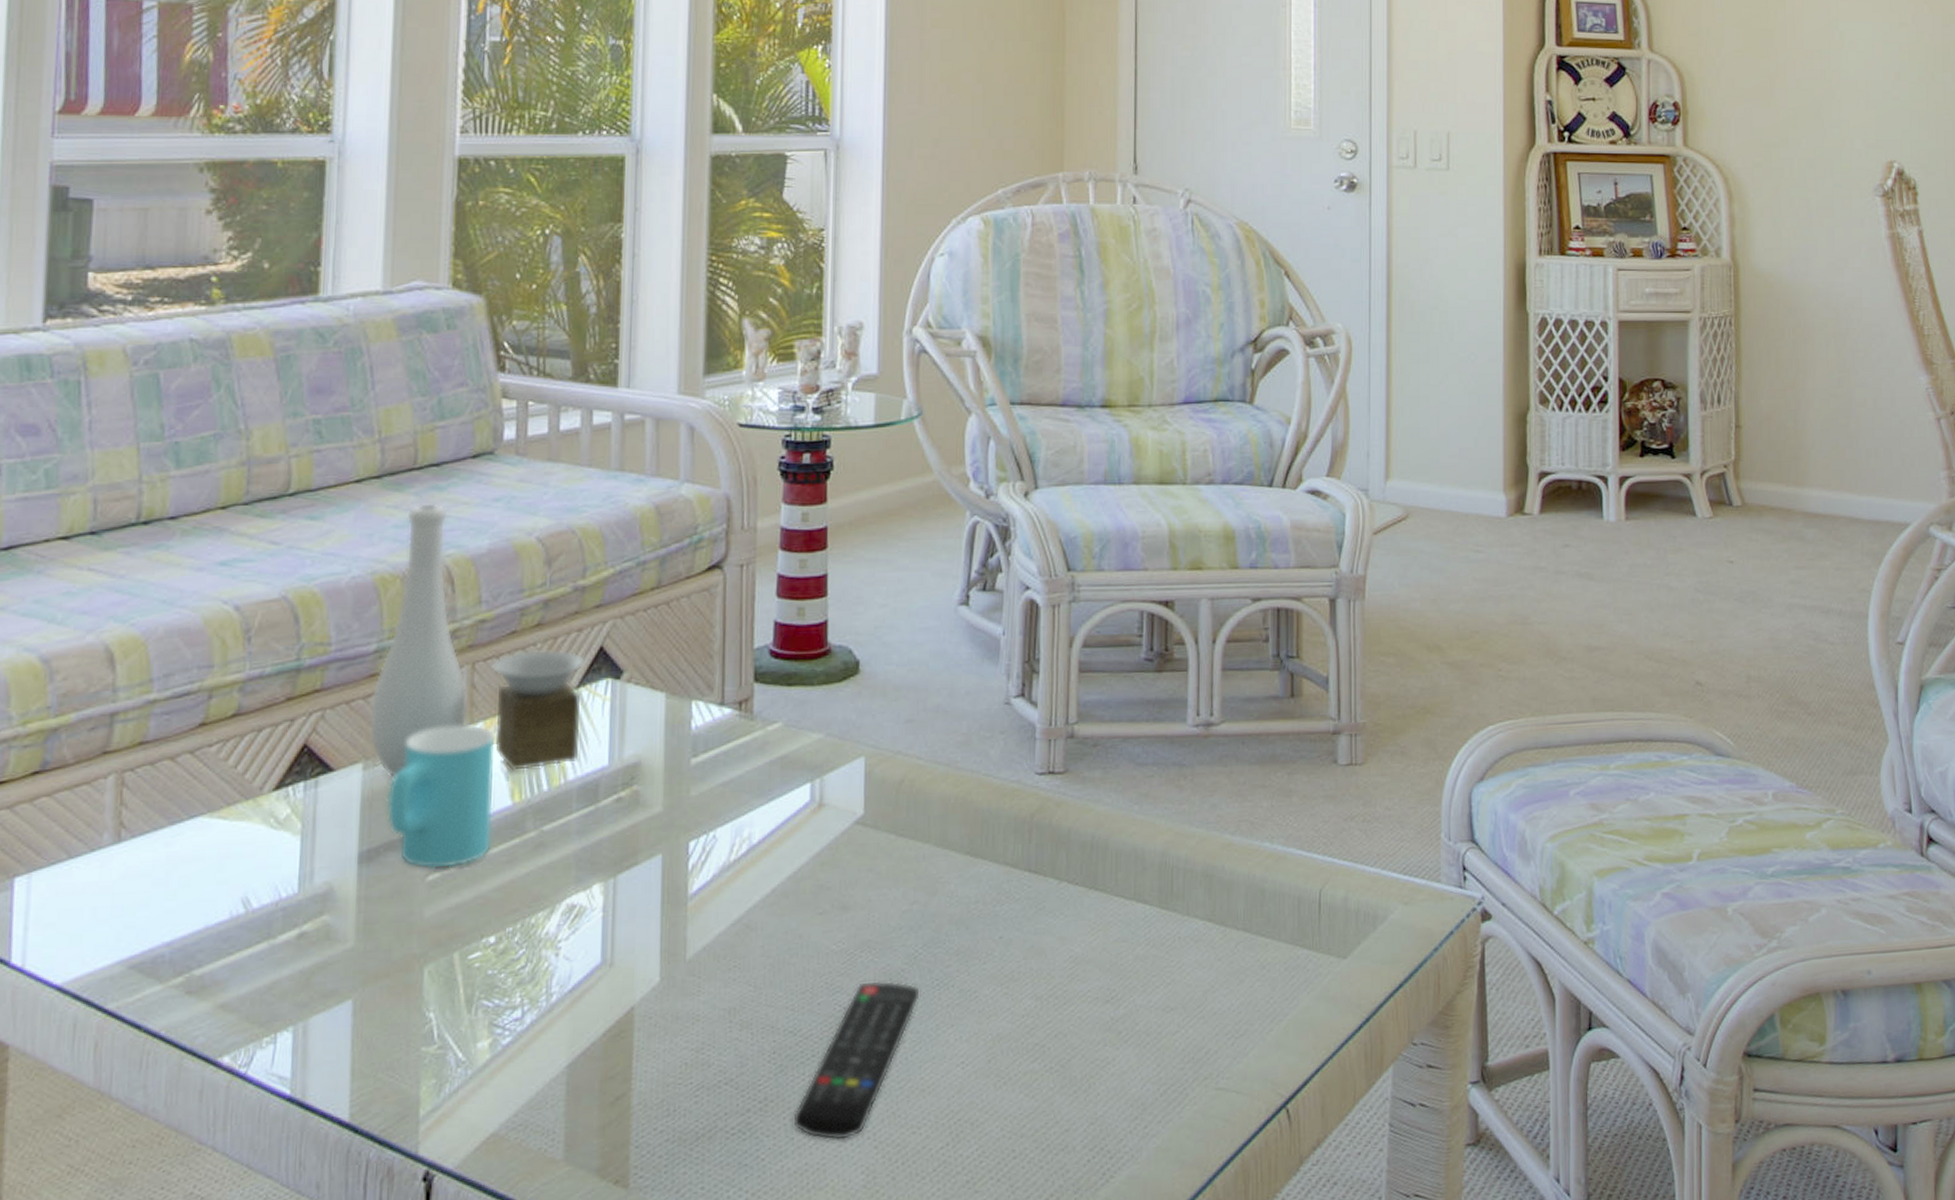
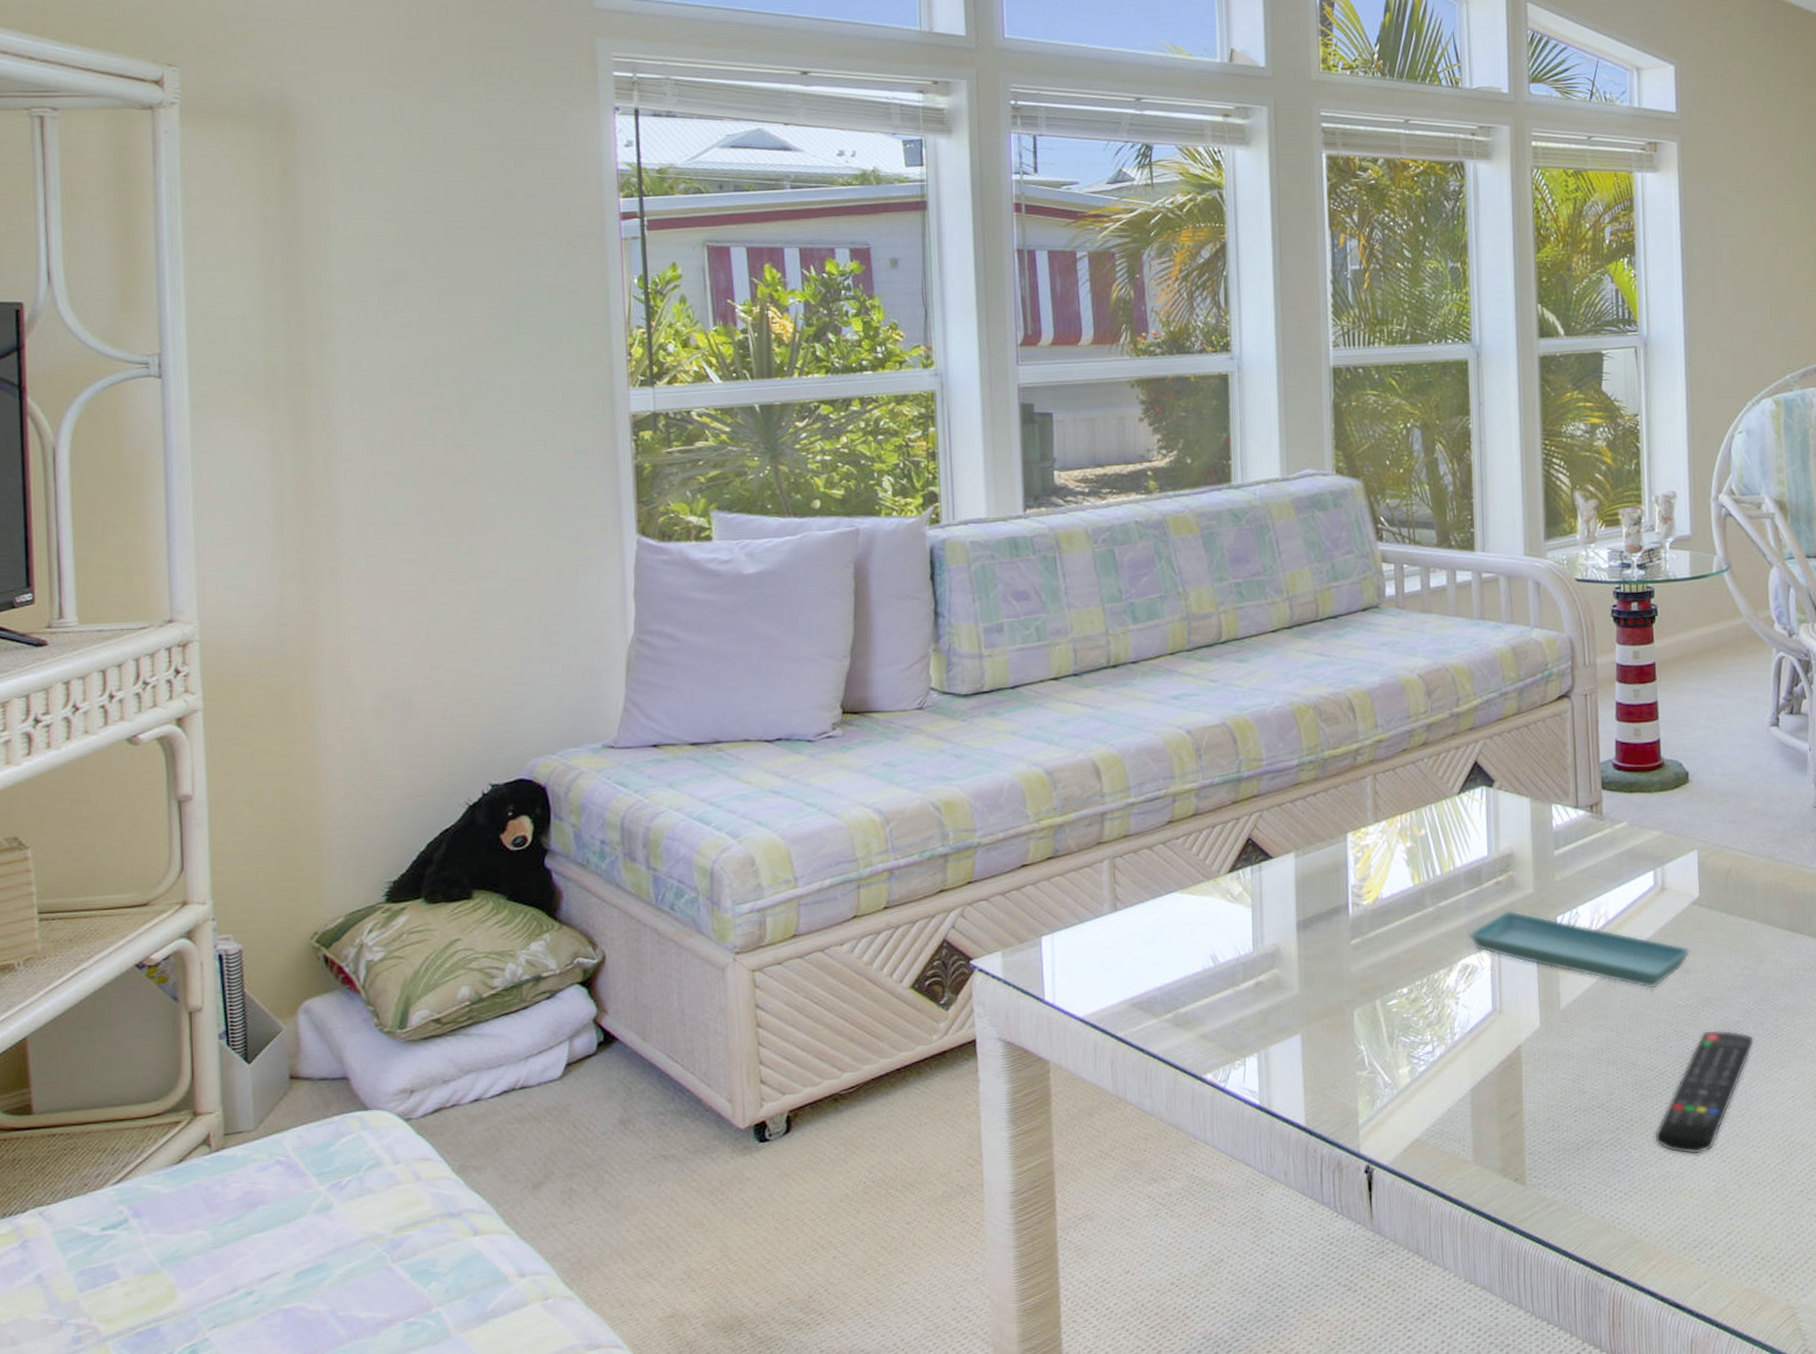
vase: present [368,503,585,779] -> none [1296,648,1464,865]
cup: present [386,723,496,869] -> none [1315,822,1399,935]
saucer: none [578,834,849,931] -> present [1469,910,1690,989]

